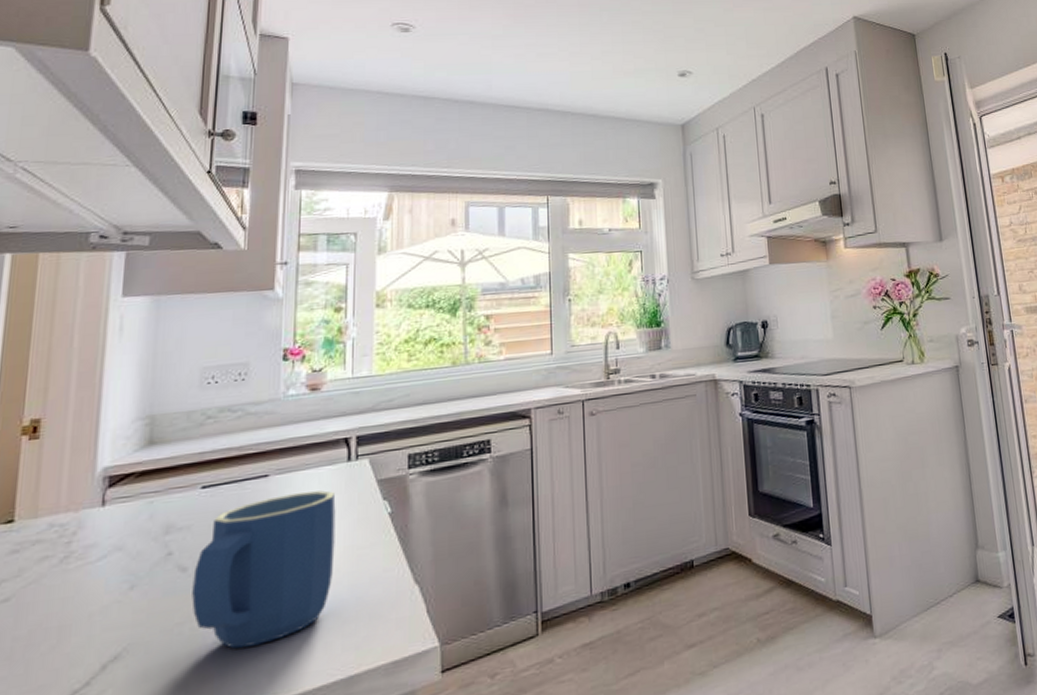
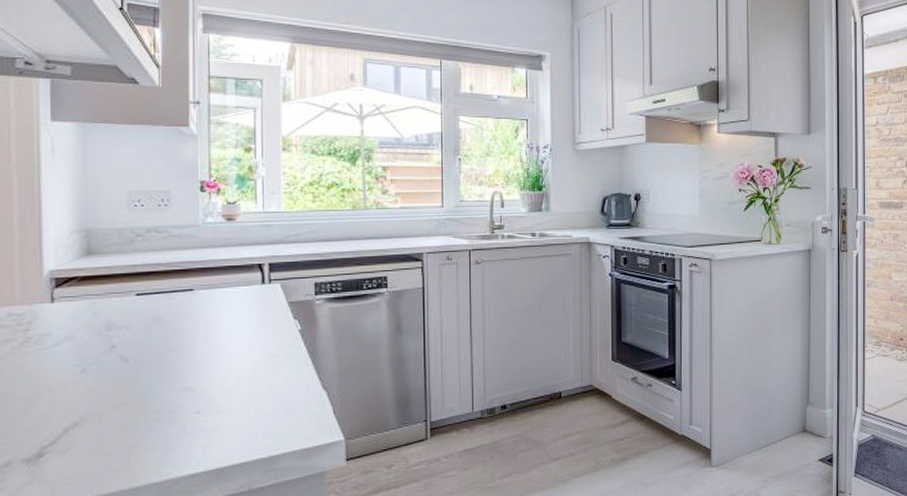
mug: present [192,490,336,649] -> none [134,306,254,426]

